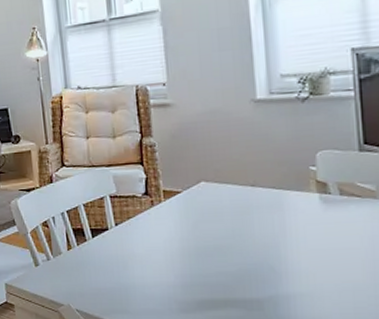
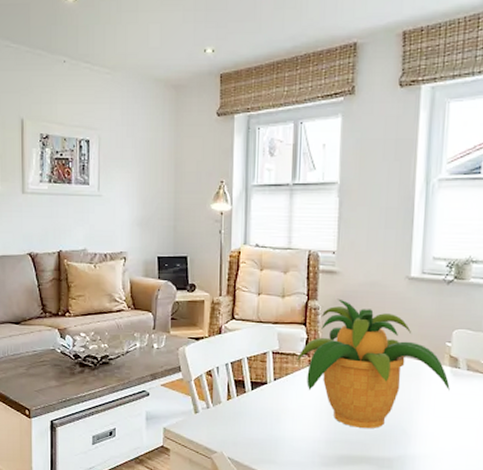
potted plant: none [137,132,321,270] -> present [297,298,450,429]

